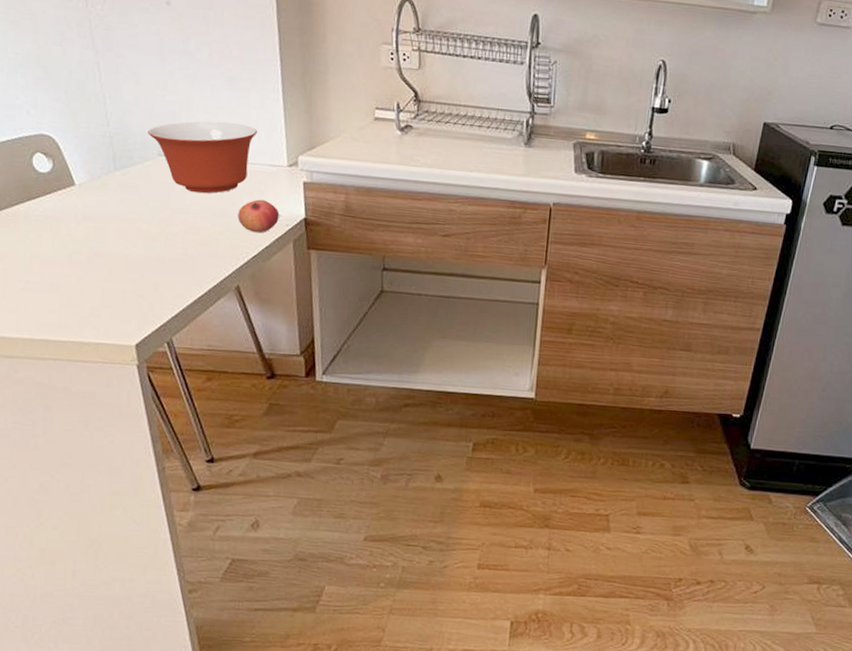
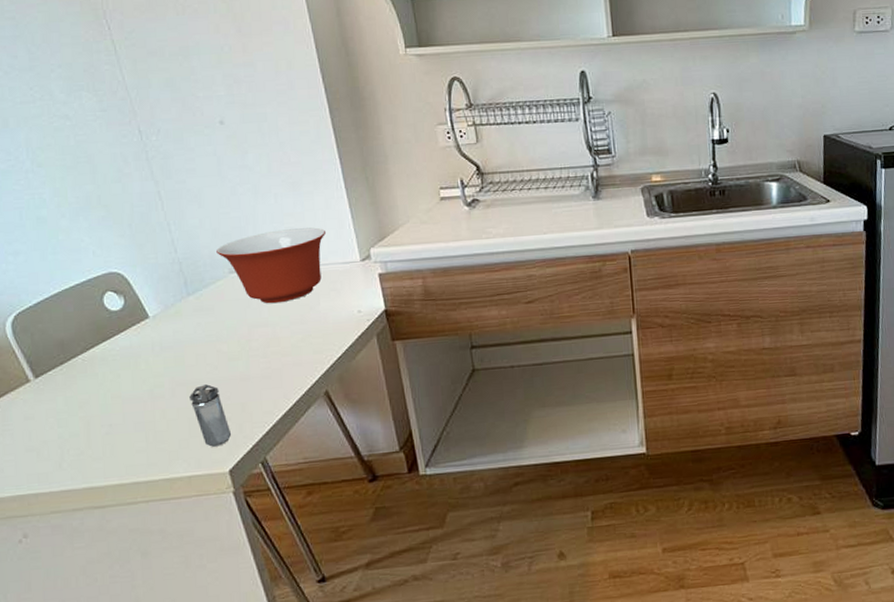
shaker: none [105,259,142,320] -> present [189,384,232,447]
pomegranate: present [238,199,280,233] -> none [317,298,359,334]

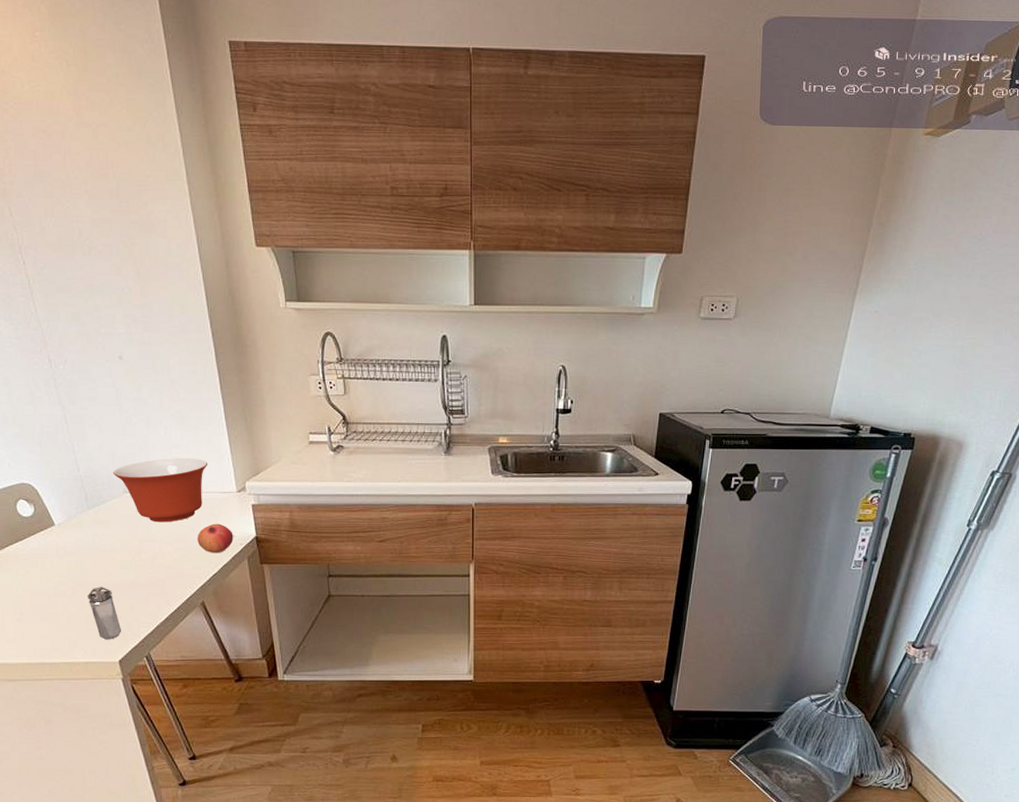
pomegranate: none [317,298,359,334] -> present [197,523,233,553]

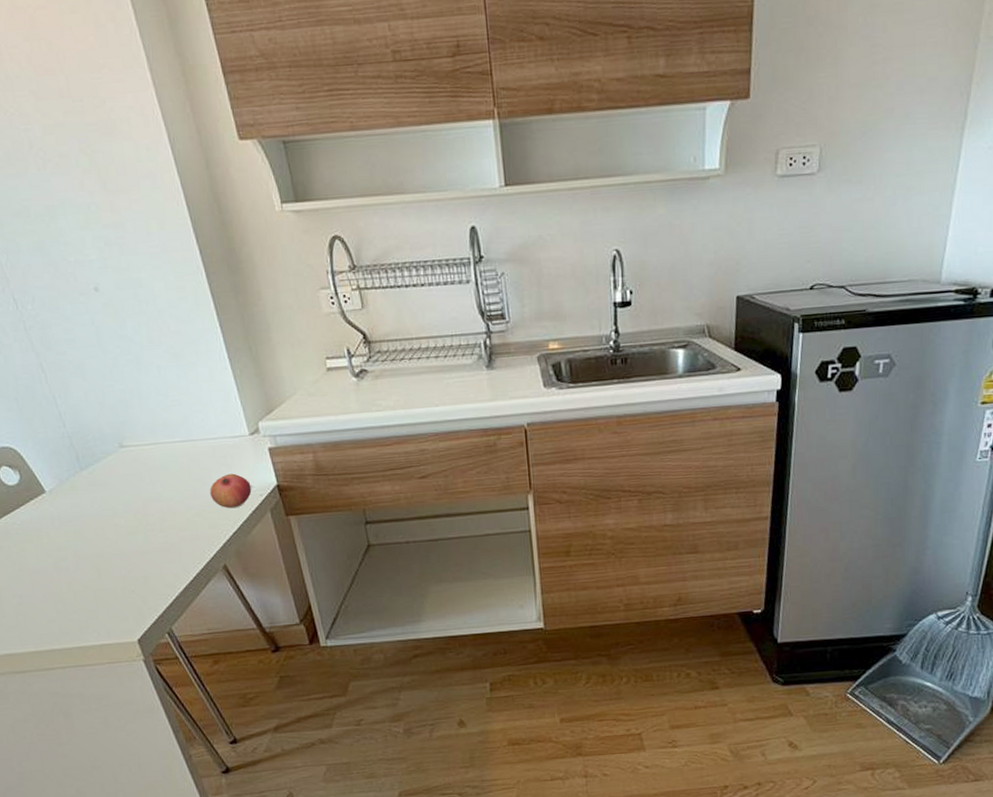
shaker: present [87,587,122,640] -> none [93,558,137,618]
mixing bowl: present [113,458,208,523] -> none [104,400,213,479]

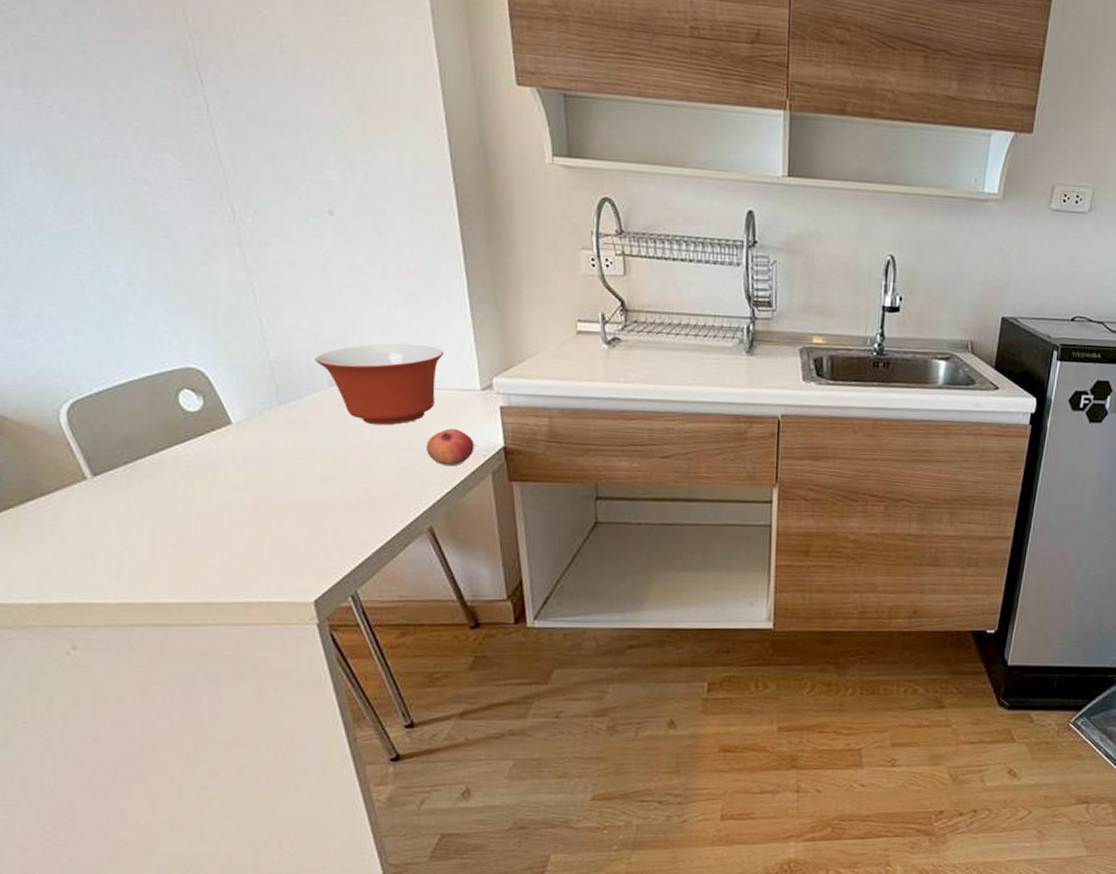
mixing bowl: none [104,400,213,479] -> present [315,344,445,426]

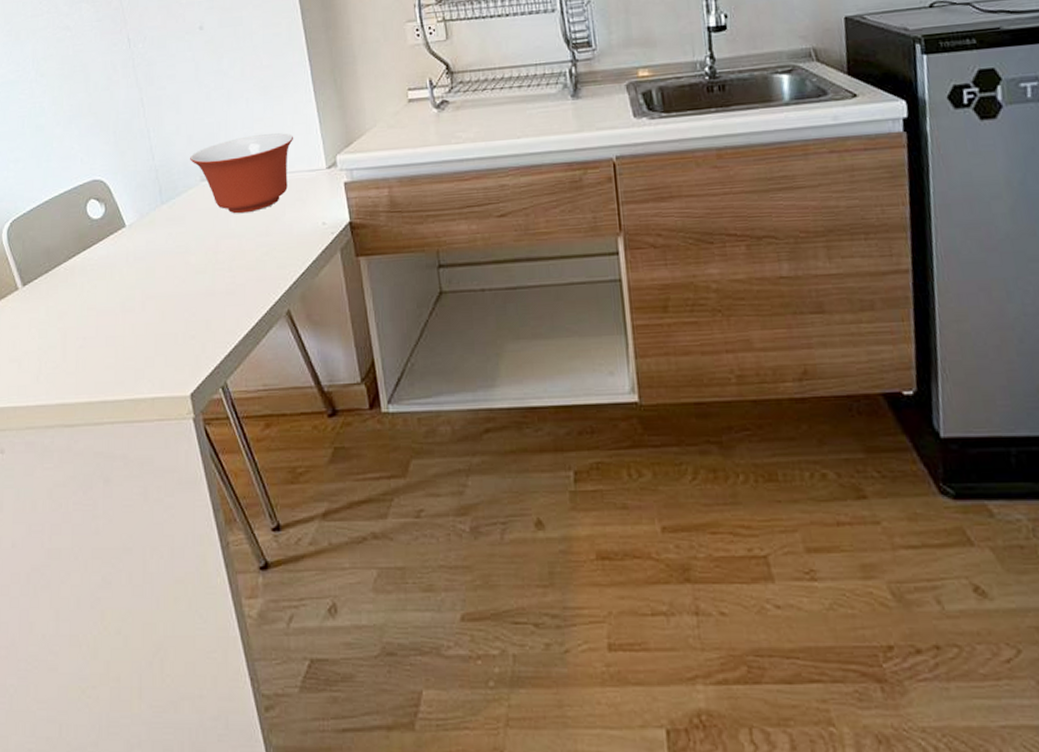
pomegranate: present [426,428,474,466] -> none [282,209,324,247]

